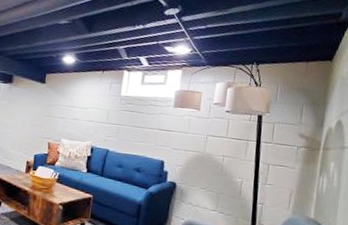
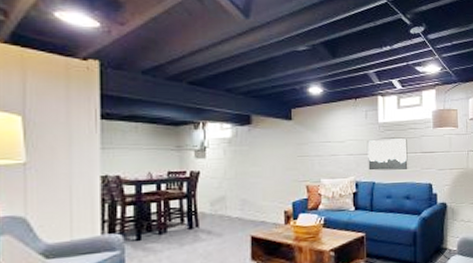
wall art: none [105,111,146,144] -> present [367,138,408,171]

